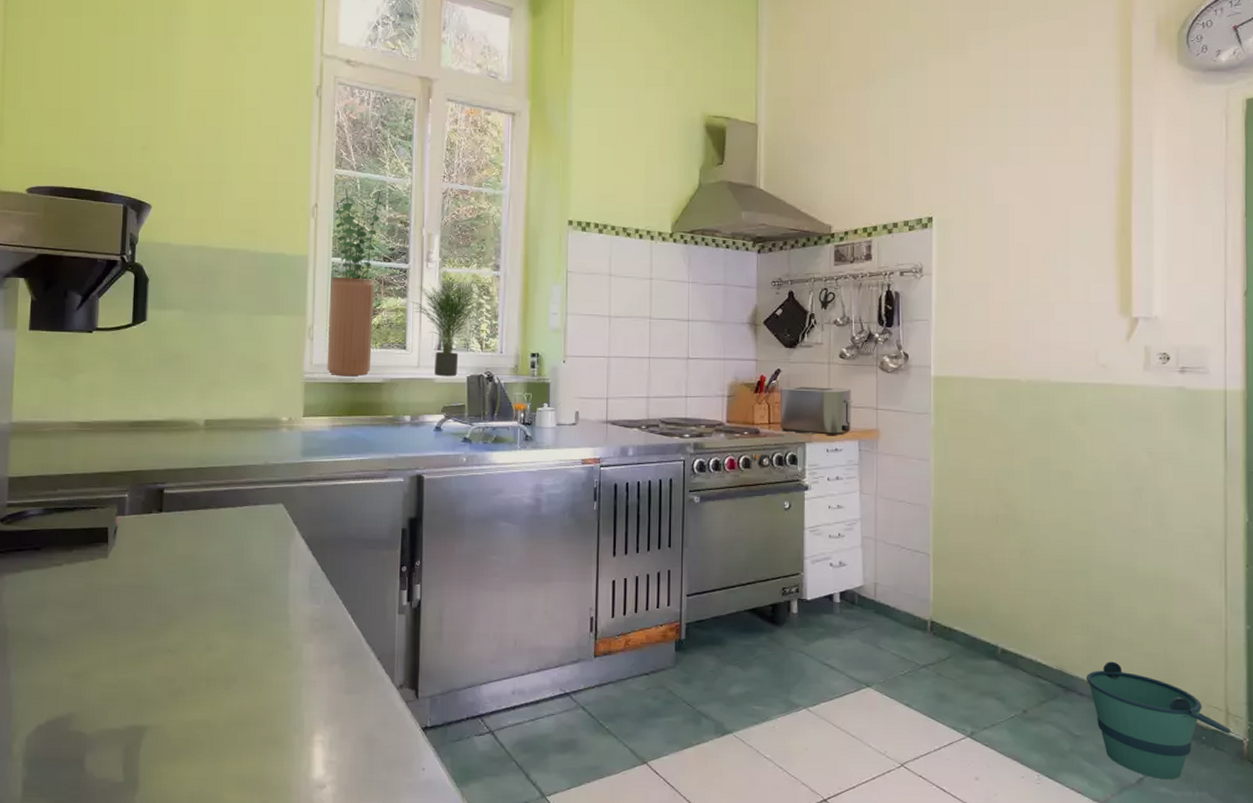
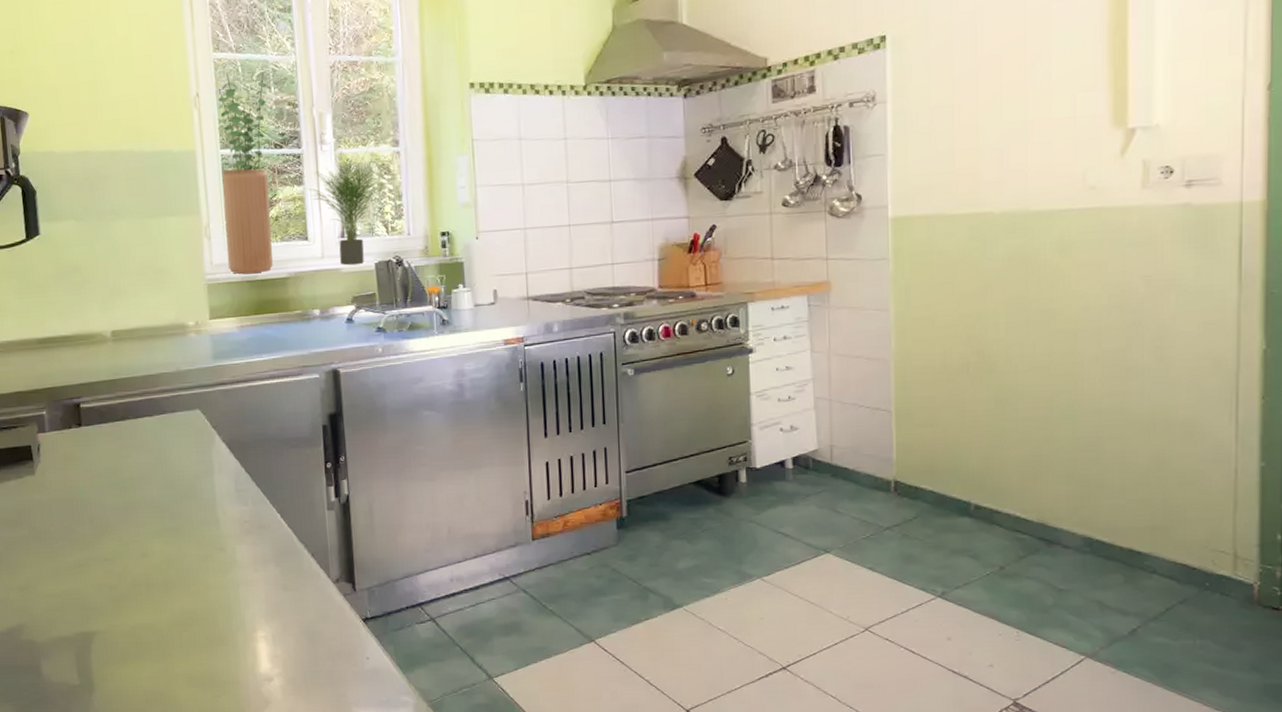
toaster: present [781,386,852,436] -> none [717,239,799,293]
bucket: present [1085,661,1231,780] -> none [1071,510,1240,629]

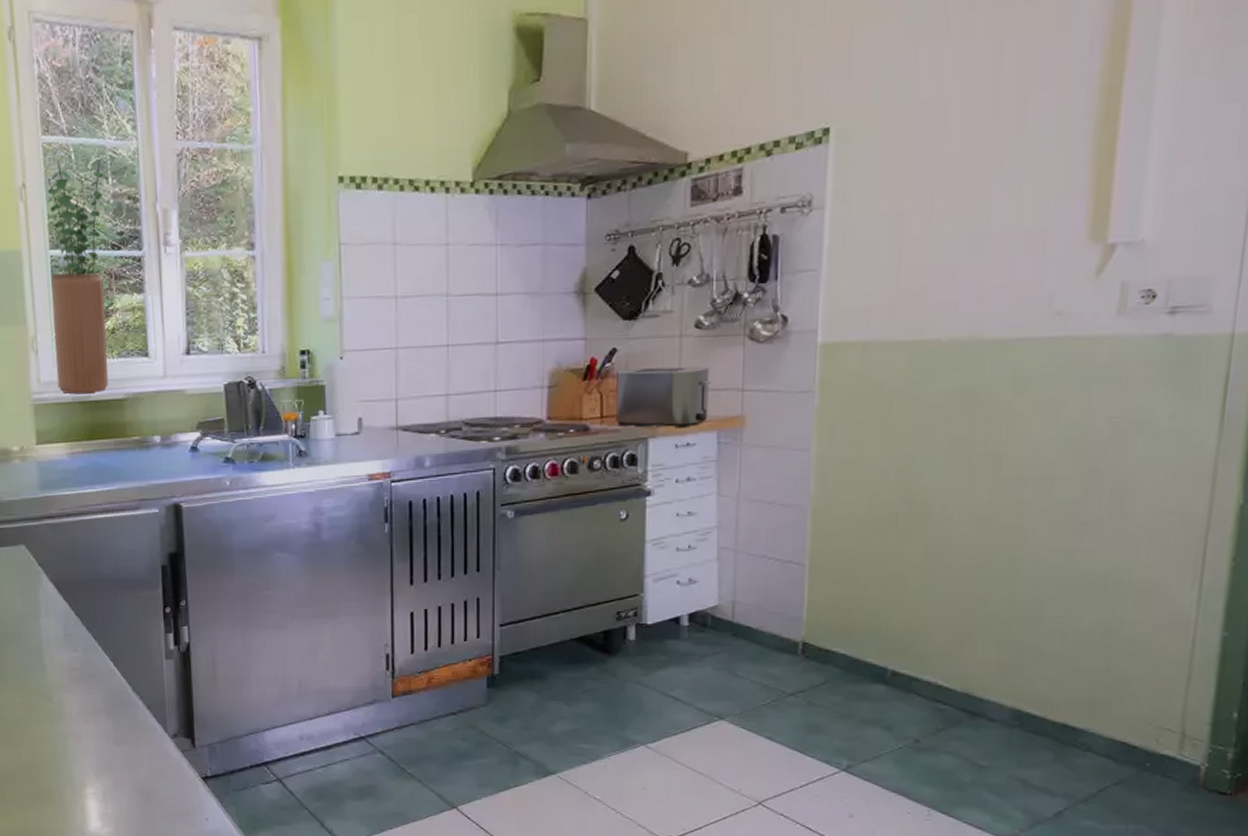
potted plant: present [306,146,384,266] -> none [147,249,236,387]
toaster: none [717,239,799,293] -> present [616,366,711,428]

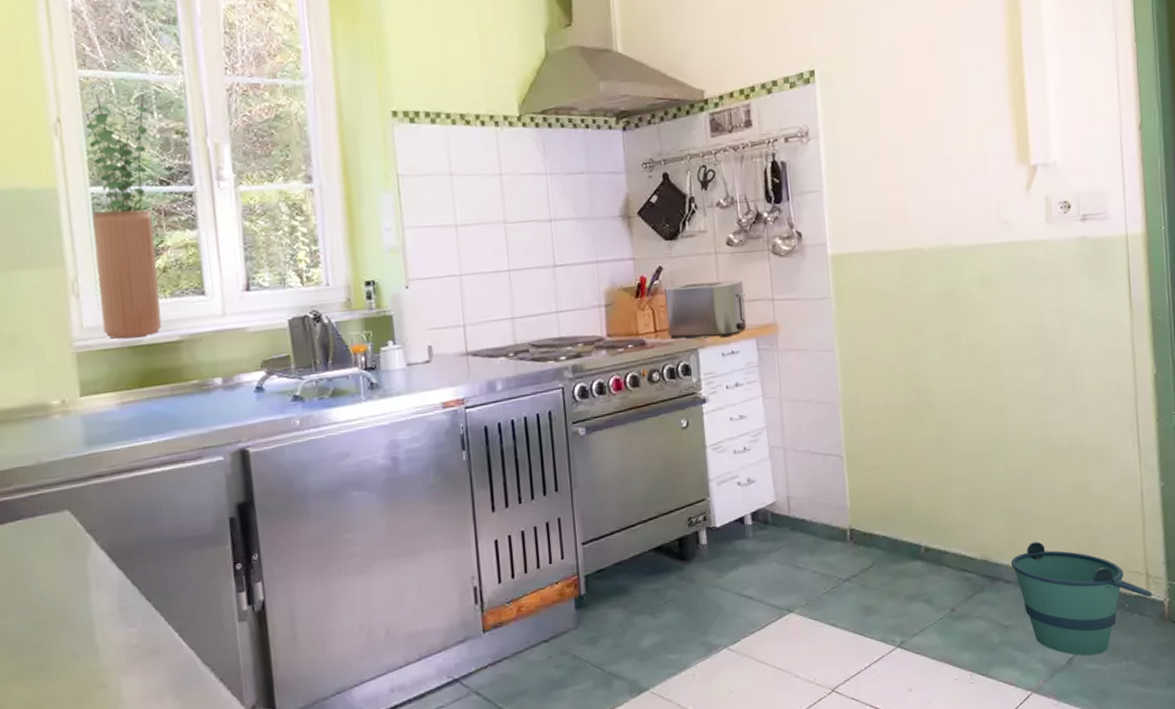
bucket: none [998,681,1186,812] -> present [1010,541,1152,656]

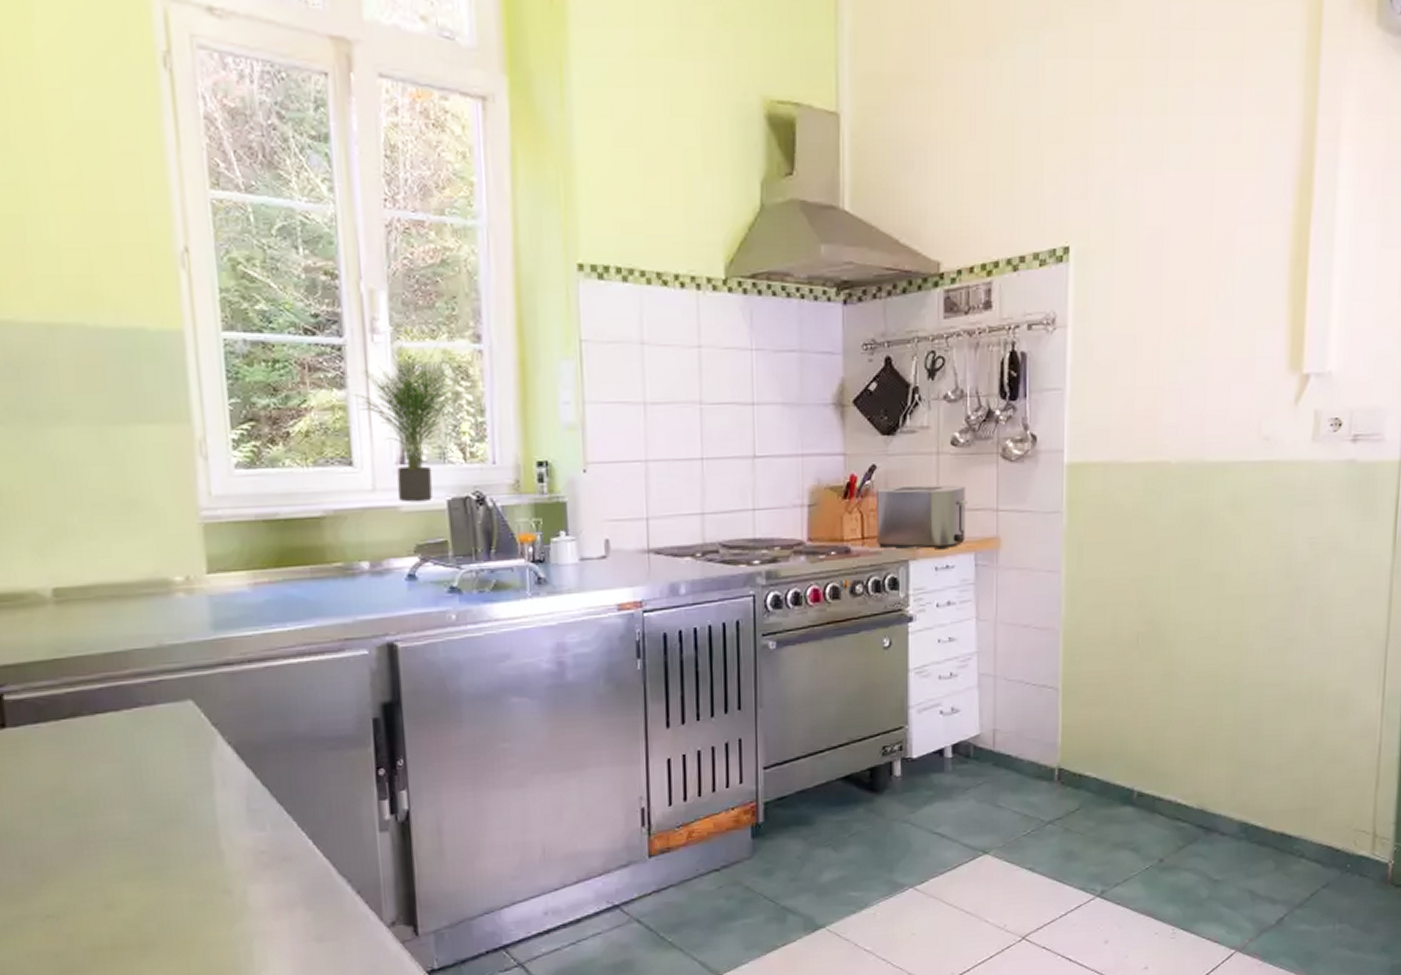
vase: present [85,94,162,339] -> none [218,221,302,511]
potted plant: none [200,183,295,324] -> present [350,340,460,503]
bucket: present [1010,541,1152,656] -> none [1228,793,1377,916]

